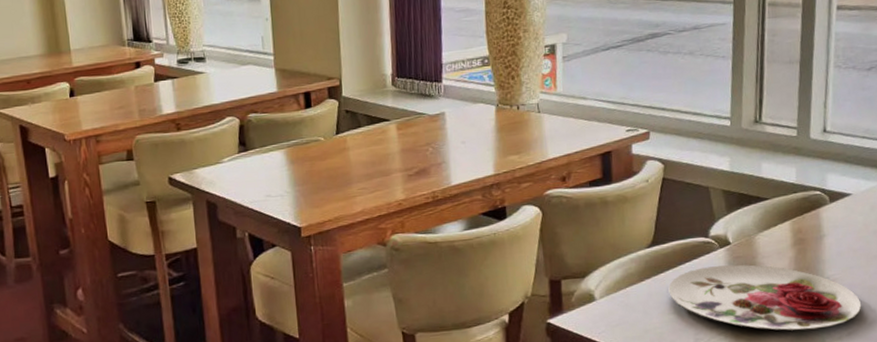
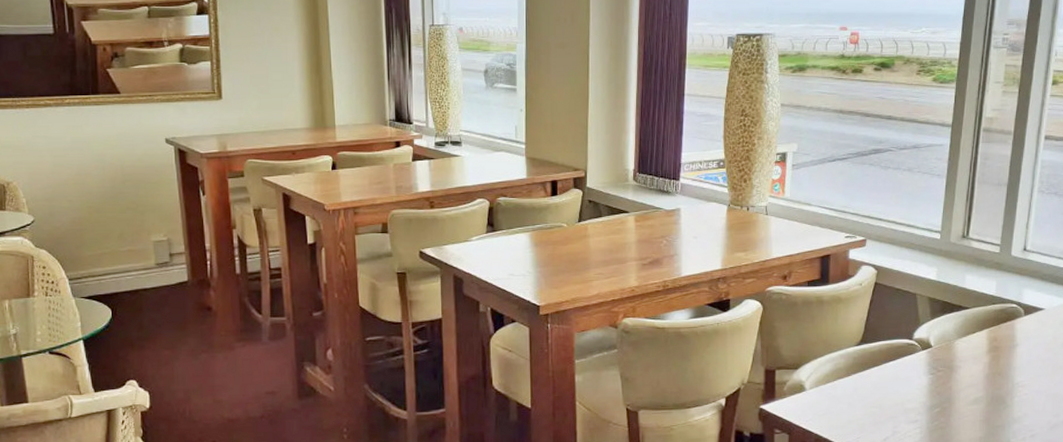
plate: present [668,264,862,331] -> none [872,366,1046,430]

